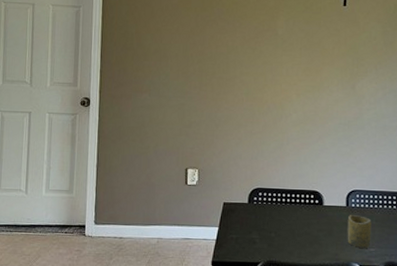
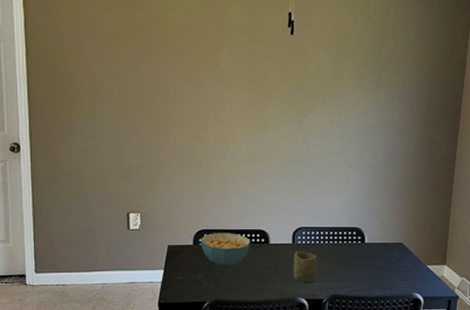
cereal bowl: none [255,192,305,227] -> present [200,233,251,266]

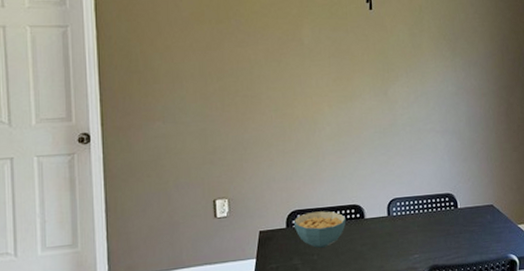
cup: present [293,251,317,284] -> none [390,223,414,257]

